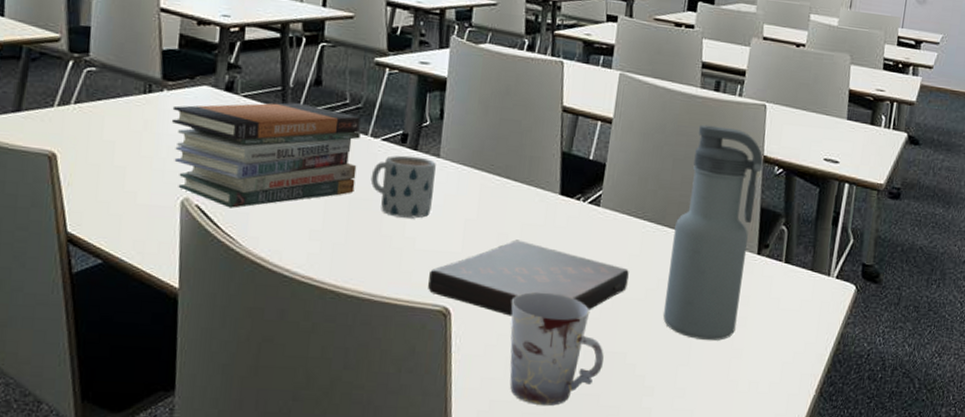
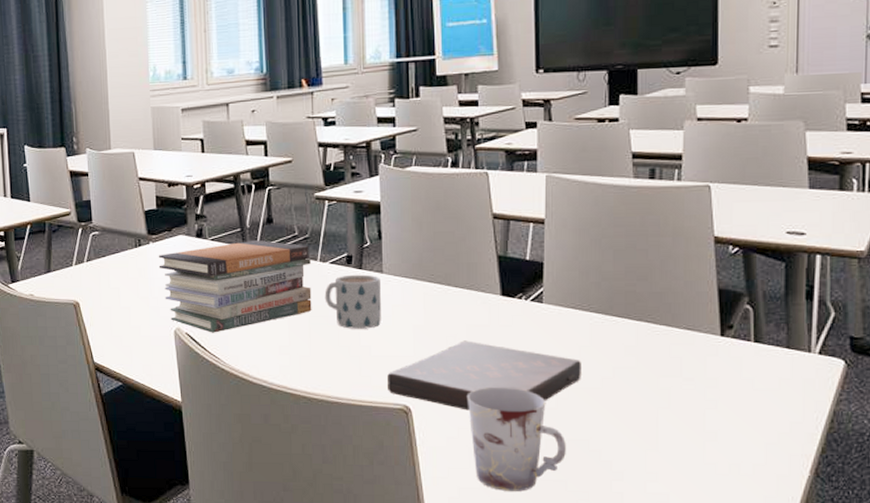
water bottle: present [662,124,763,341] -> none [623,213,714,425]

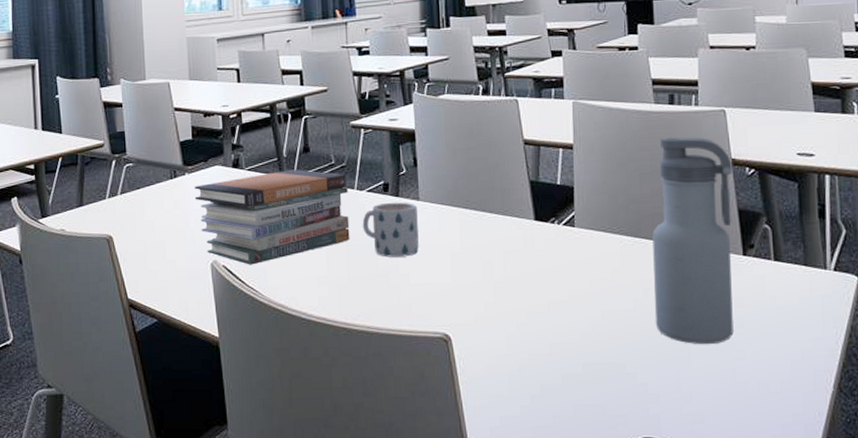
book: present [387,340,581,411] -> none [426,266,615,337]
cup: present [466,387,566,491] -> none [505,312,603,418]
water bottle: none [623,213,714,425] -> present [652,137,734,345]

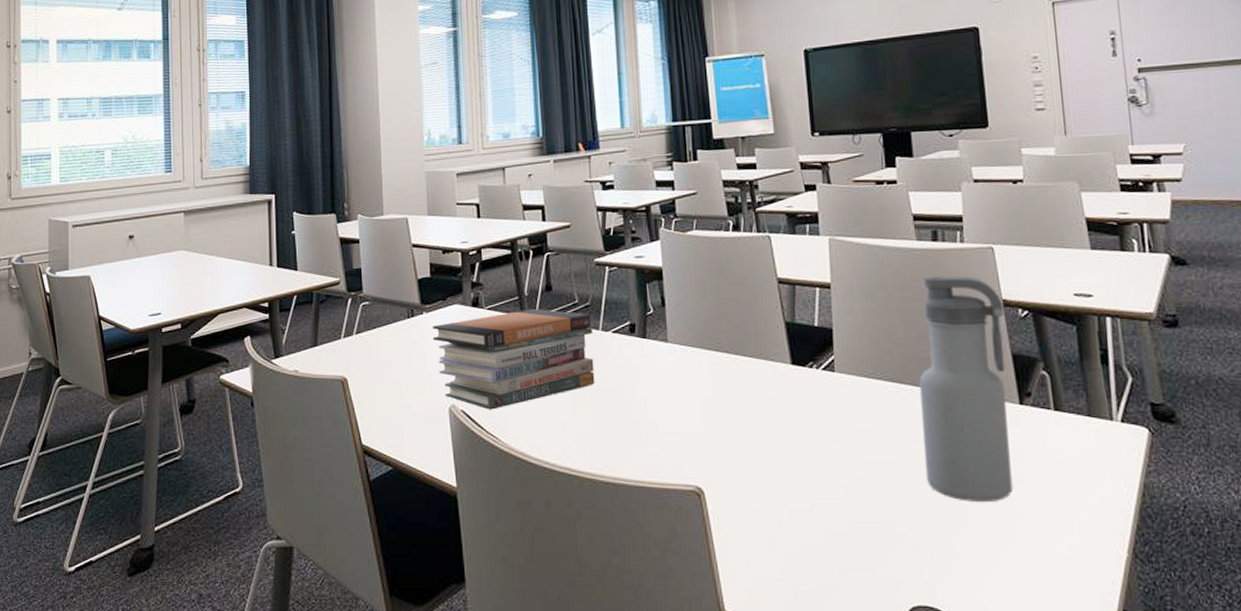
mug: present [362,202,419,257] -> none [607,344,668,403]

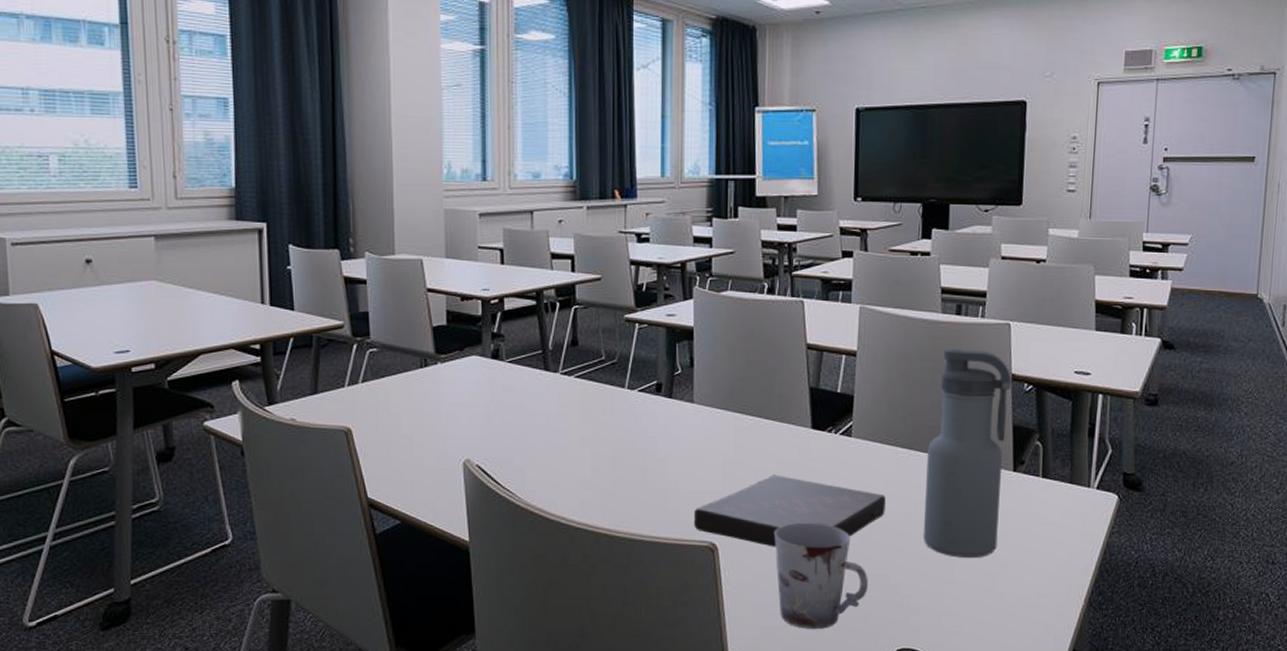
book stack: present [432,309,595,410] -> none [447,364,618,465]
book: none [677,413,881,491] -> present [694,474,886,547]
cup: none [762,464,871,582] -> present [774,522,868,629]

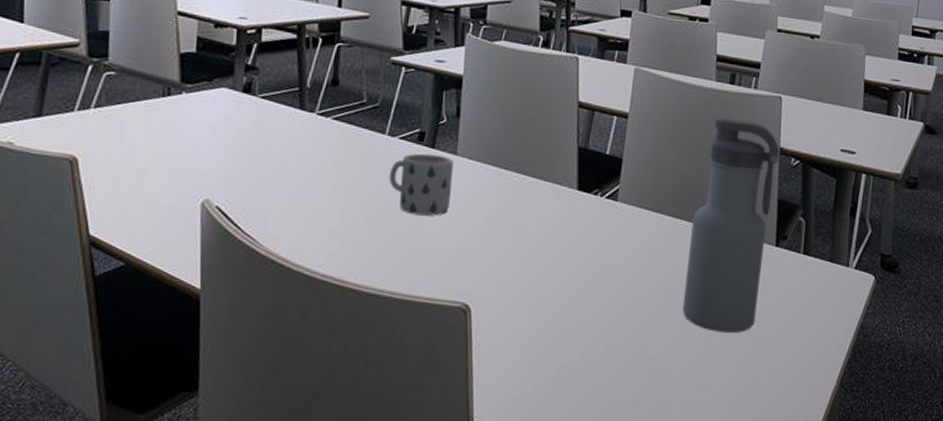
mug: none [631,404,691,462] -> present [389,153,454,216]
book: present [694,474,886,547] -> none [448,235,648,312]
cup: present [774,522,868,629] -> none [530,287,624,400]

